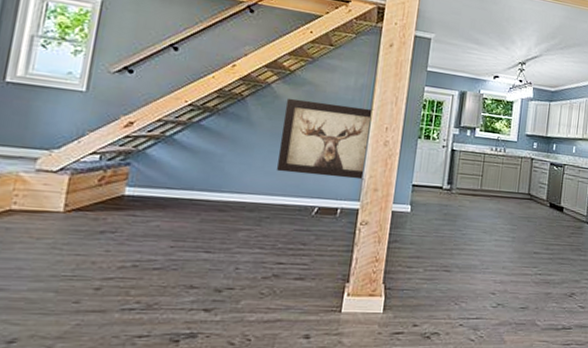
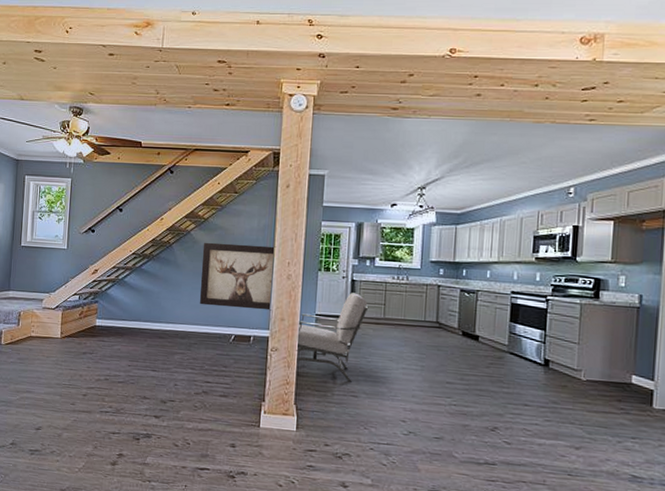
chair: none [388,163,467,256] -> present [296,293,369,382]

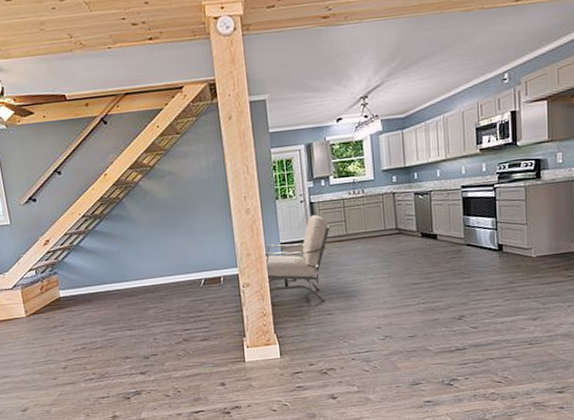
wall art: present [199,242,276,311] -> none [154,182,237,256]

